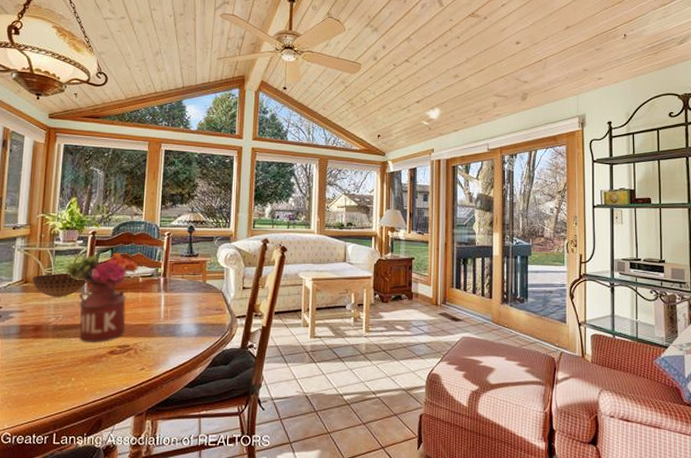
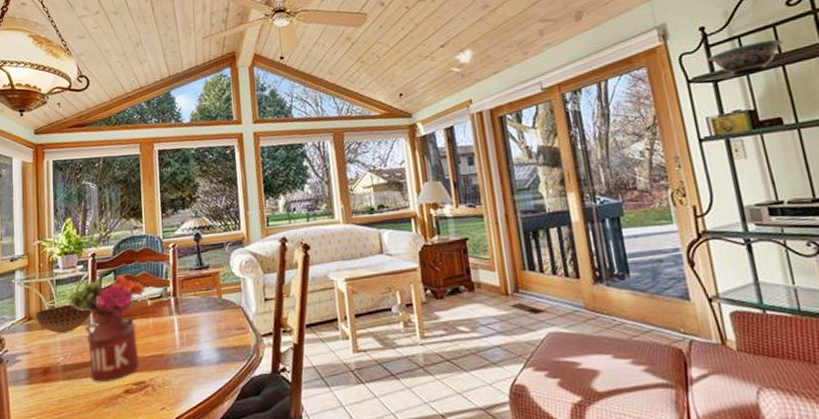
decorative bowl: none [609,140,662,163] -> present [708,39,784,76]

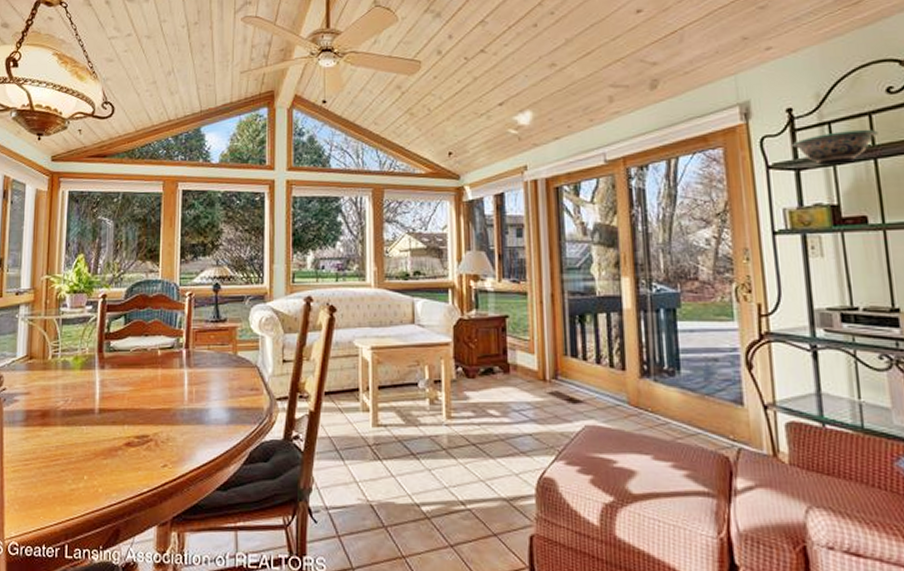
bowl: present [35,303,92,333] -> none [37,346,98,376]
flower arrangement: present [68,274,145,382] -> none [74,320,156,431]

